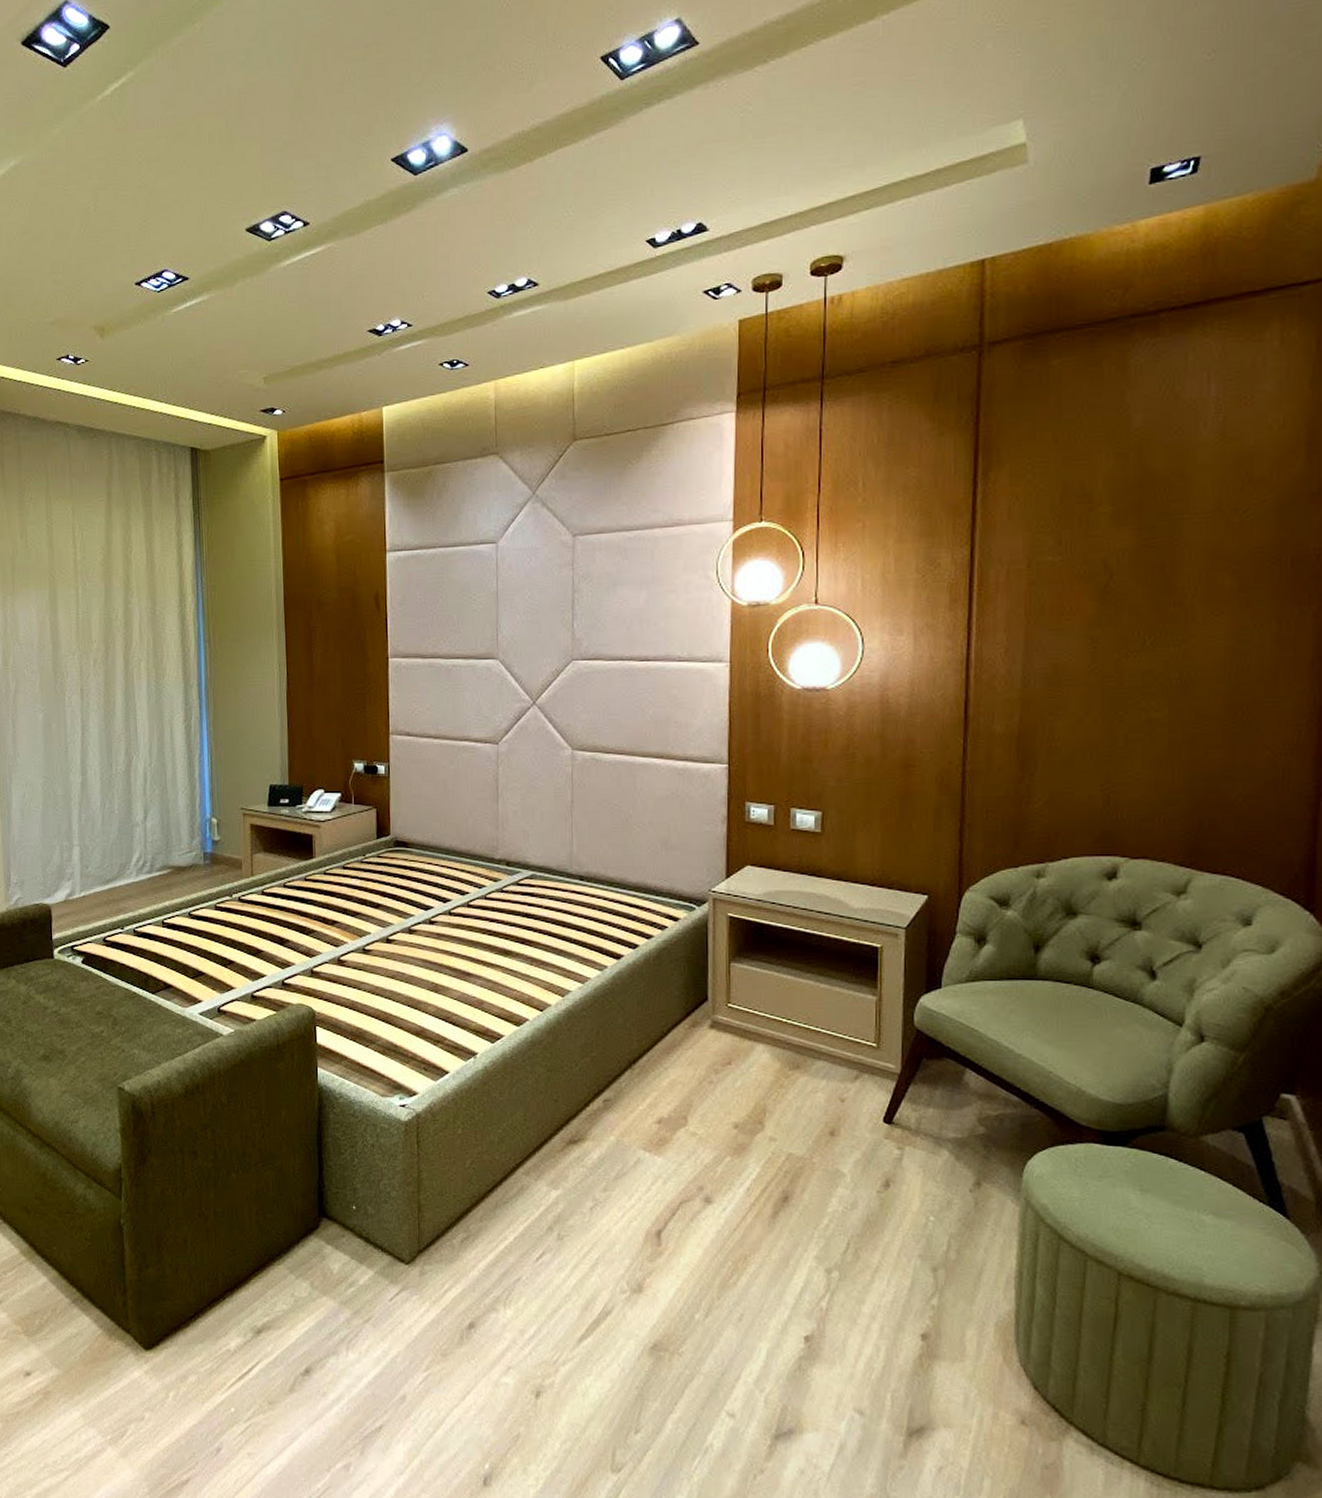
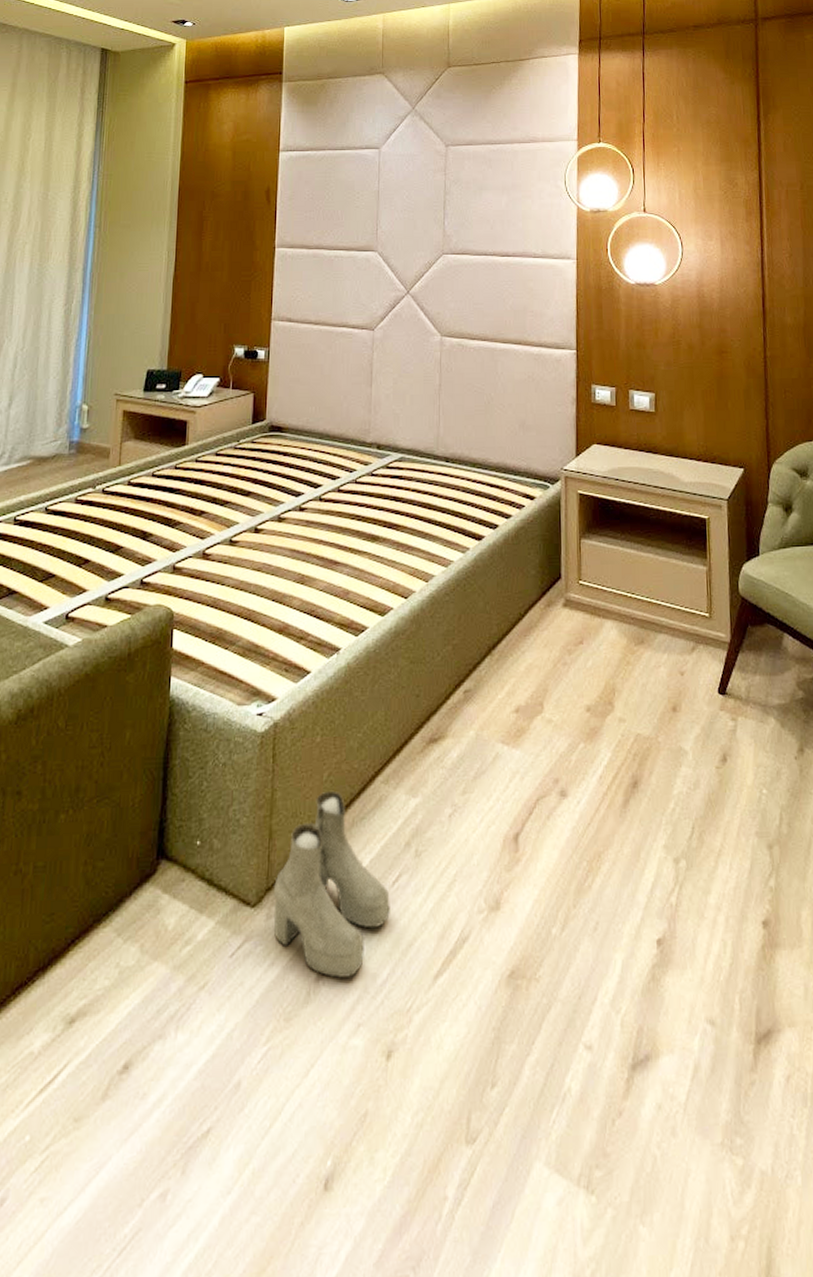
boots: none [425,1176,535,1330] -> present [274,790,390,978]

